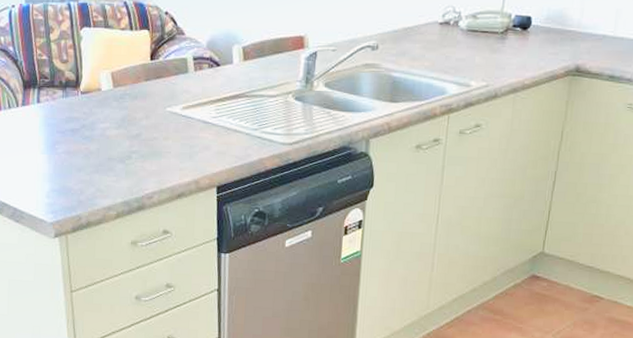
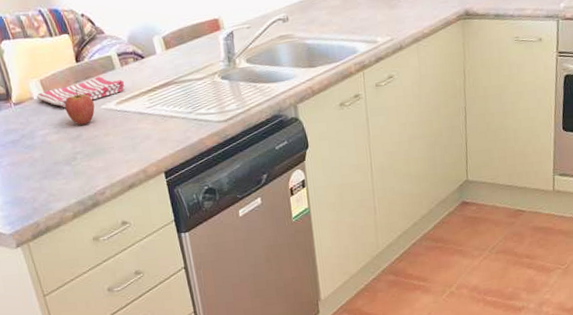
dish towel: none [104,78,195,104] -> present [36,76,125,108]
fruit: none [130,88,160,125] -> present [64,90,95,125]

